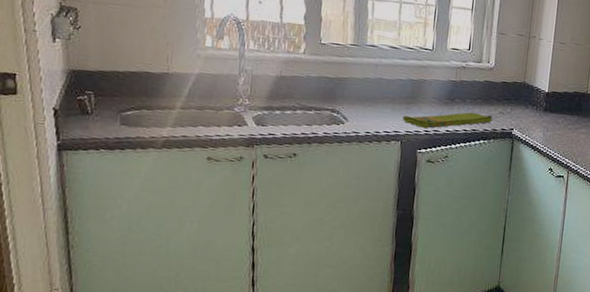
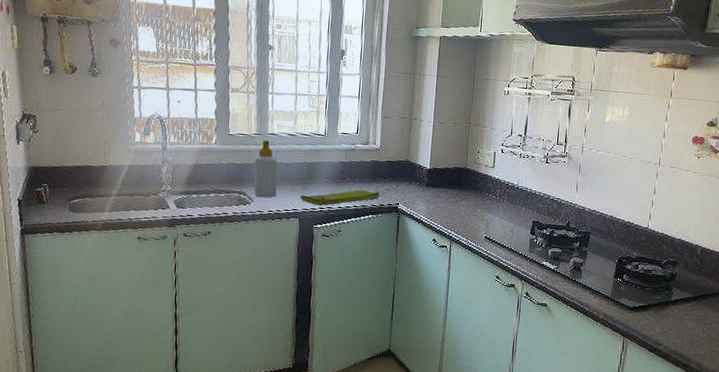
soap bottle: none [349,52,377,117] -> present [254,140,278,198]

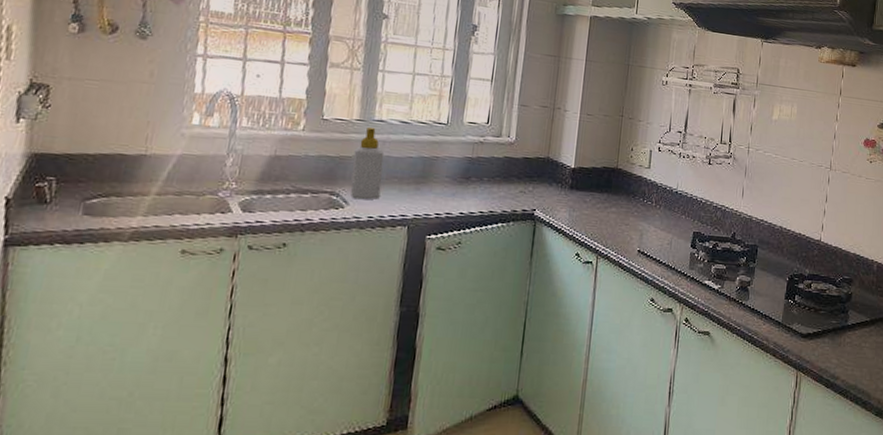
dish towel: present [300,190,380,206] -> none [411,192,513,211]

